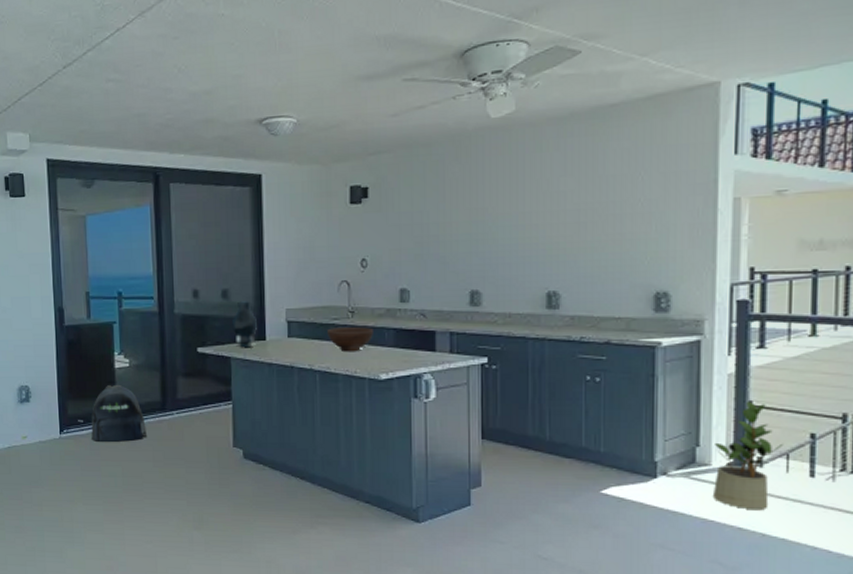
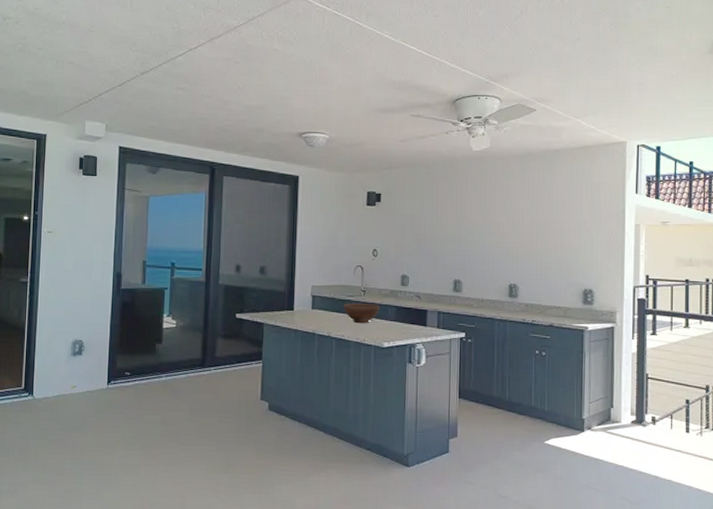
backpack: present [91,384,146,442] -> none [136,342,186,393]
vase: present [232,301,257,348] -> none [267,277,287,316]
potted plant: present [712,401,784,509] -> none [622,374,669,457]

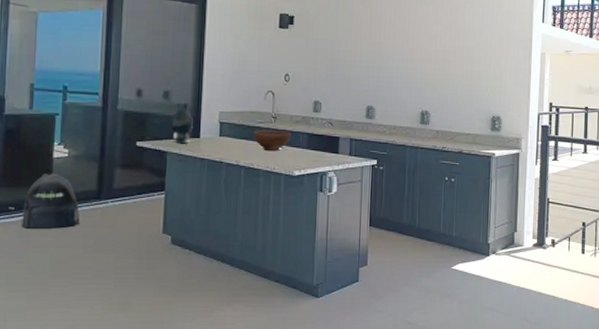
backpack: none [136,342,186,393] -> present [22,173,80,229]
vase: none [267,277,287,316] -> present [171,102,193,144]

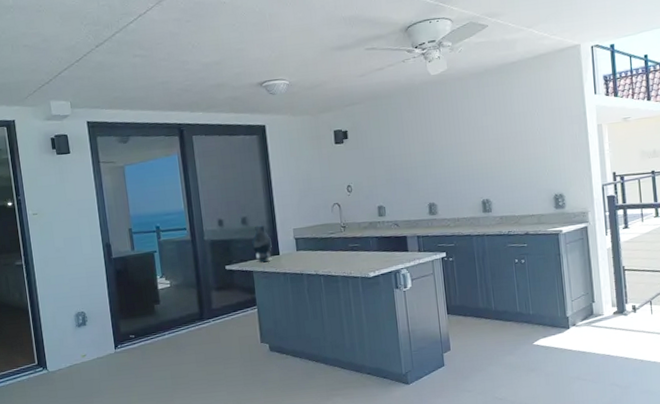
backpack: present [22,173,80,229] -> none [141,302,189,352]
bowl: present [253,130,291,152] -> none [326,237,361,258]

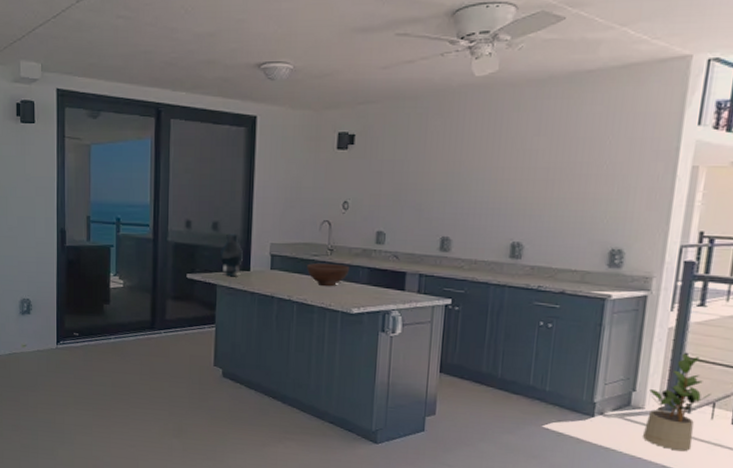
bowl: none [326,237,361,258] -> present [307,263,349,287]
potted plant: none [604,266,647,344] -> present [642,353,712,451]

